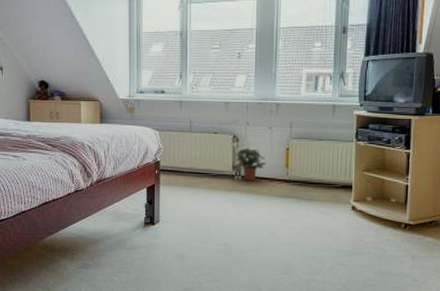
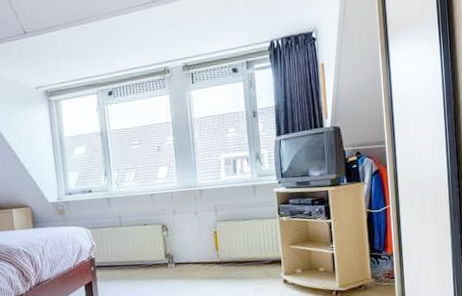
potted plant: present [235,147,266,182] -> none [166,235,197,268]

